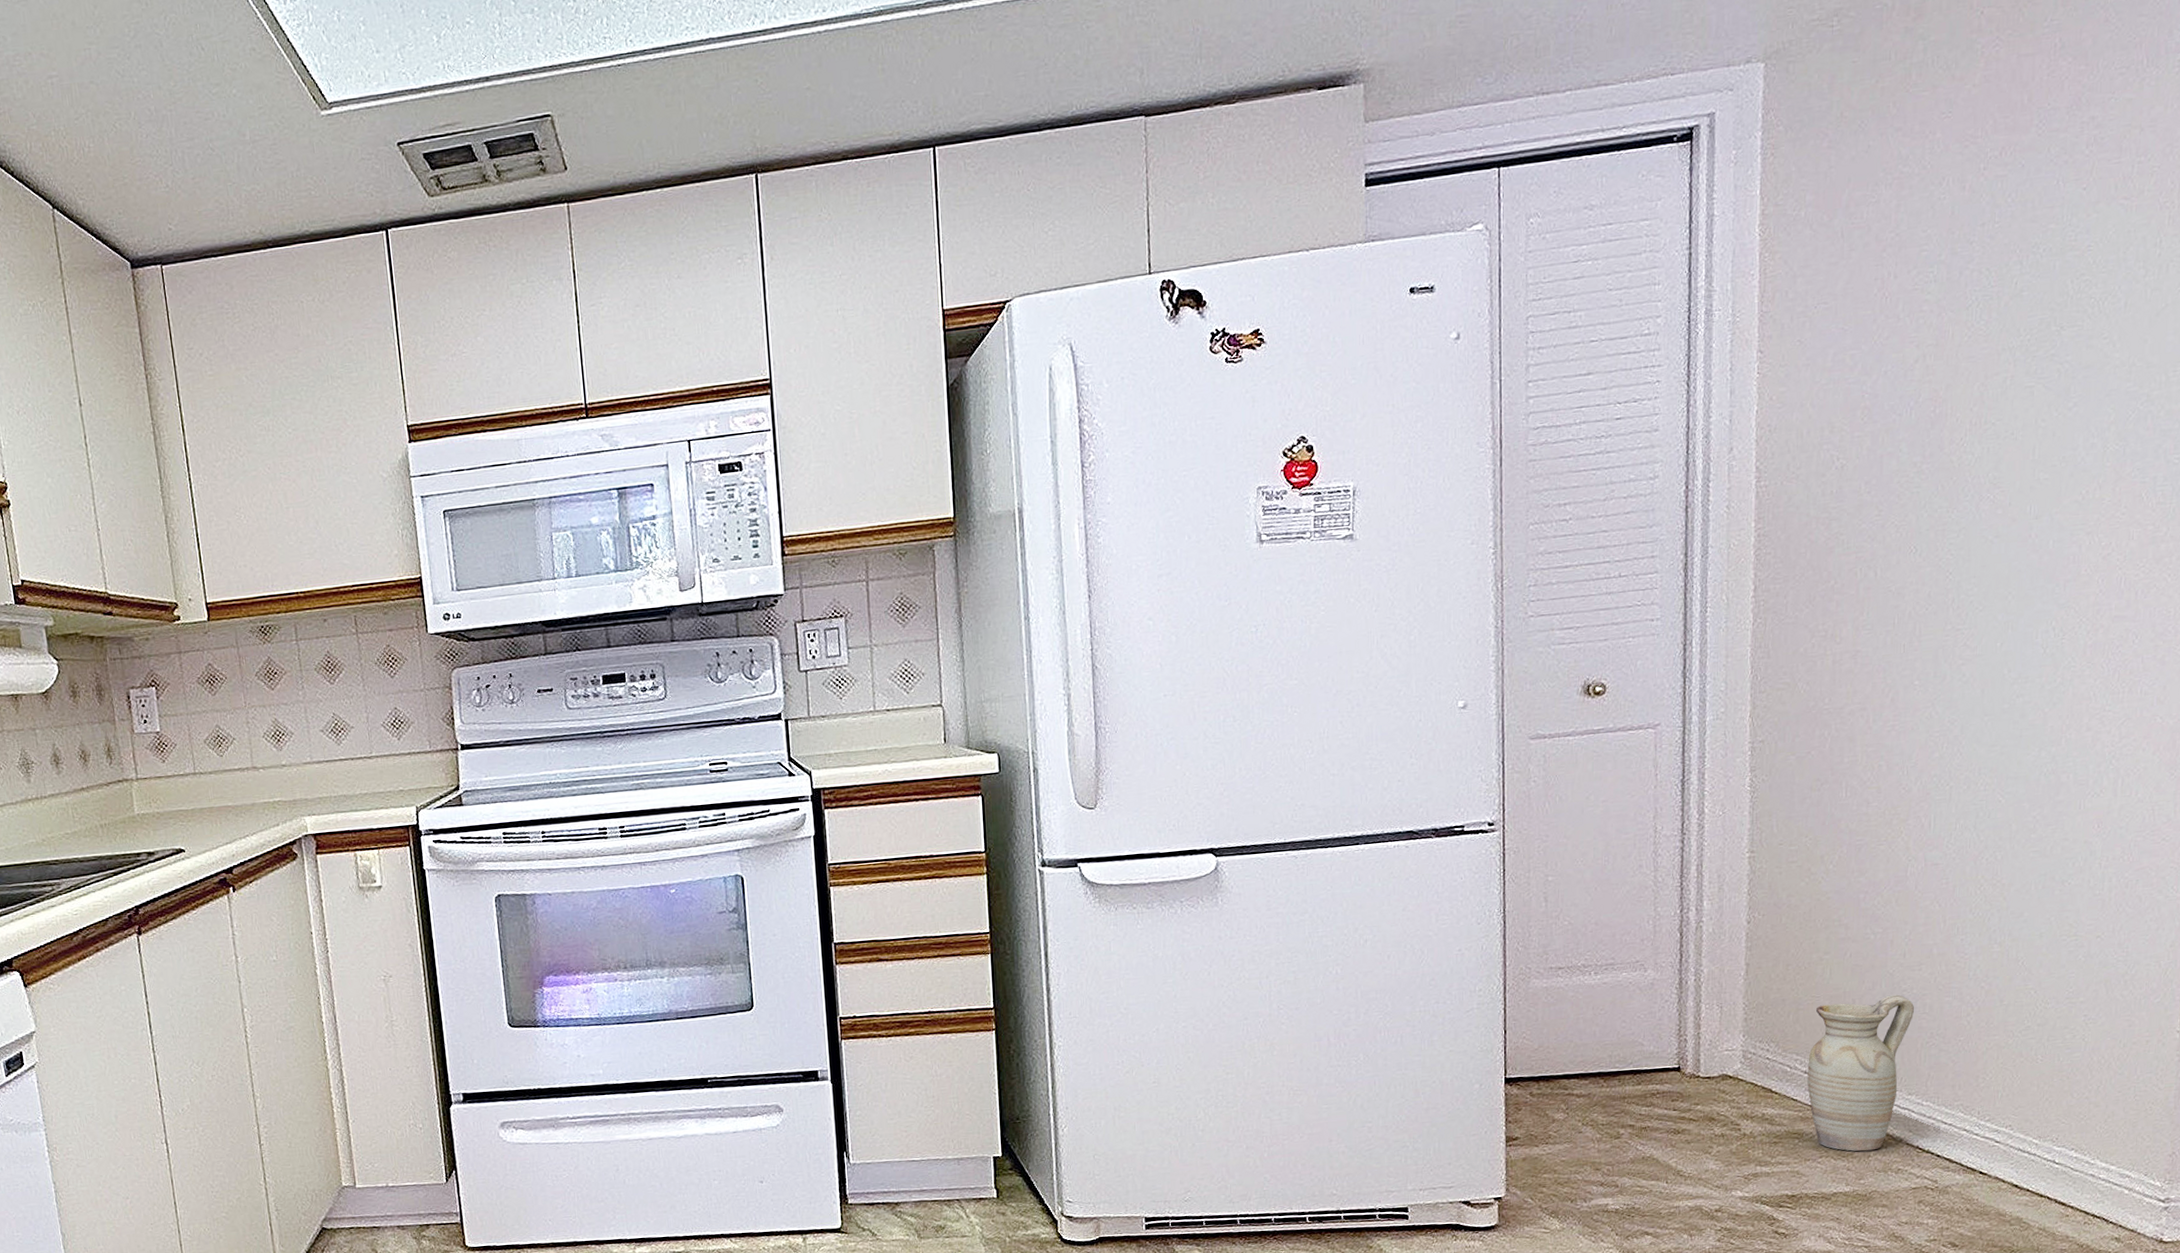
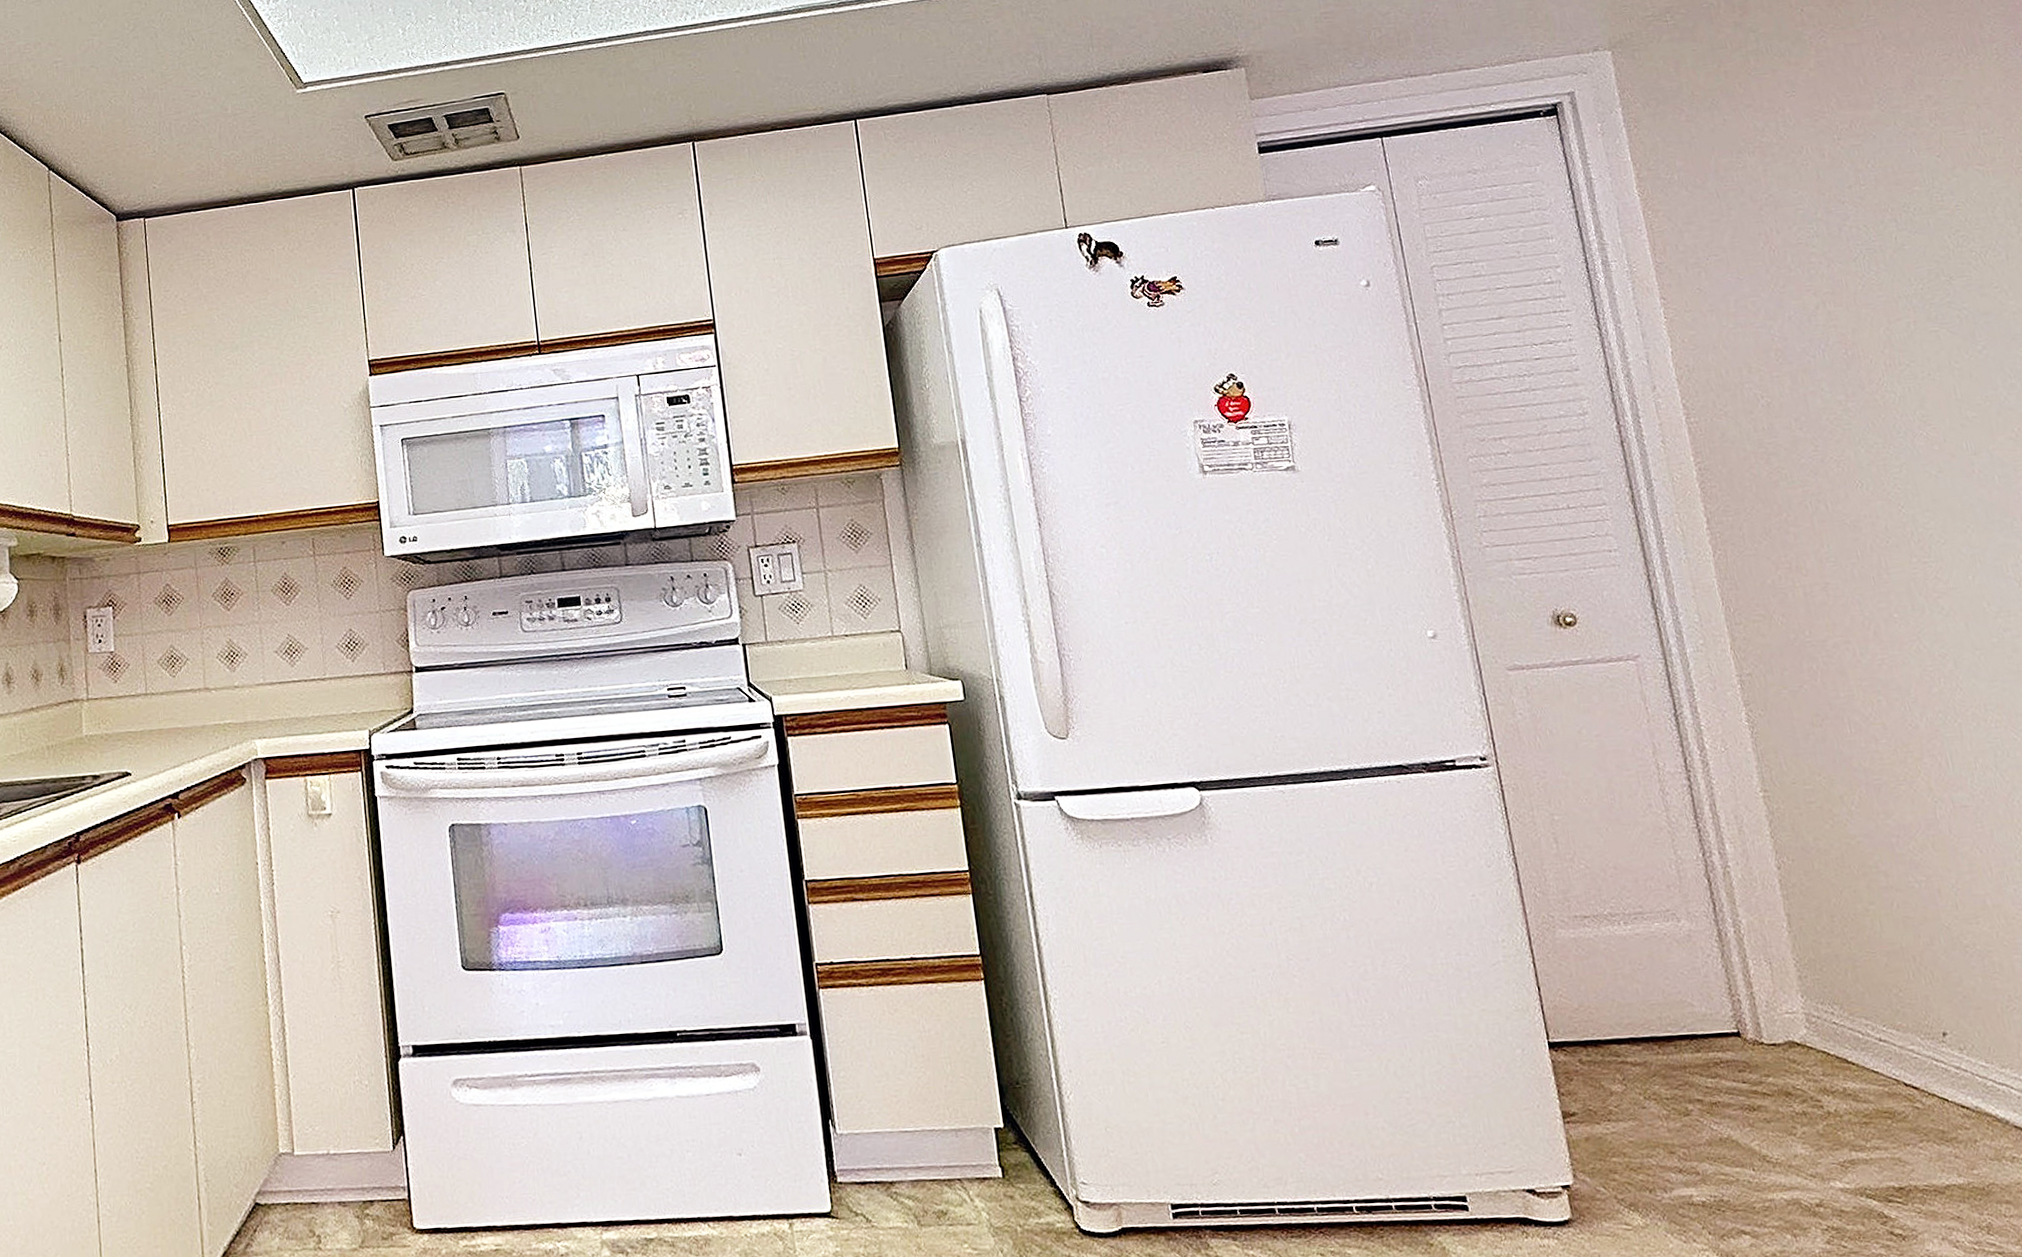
ceramic jug: present [1807,994,1915,1152] -> none [1874,951,1991,1135]

